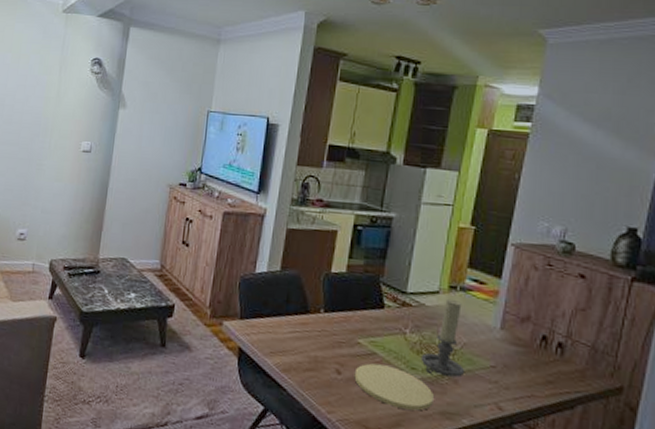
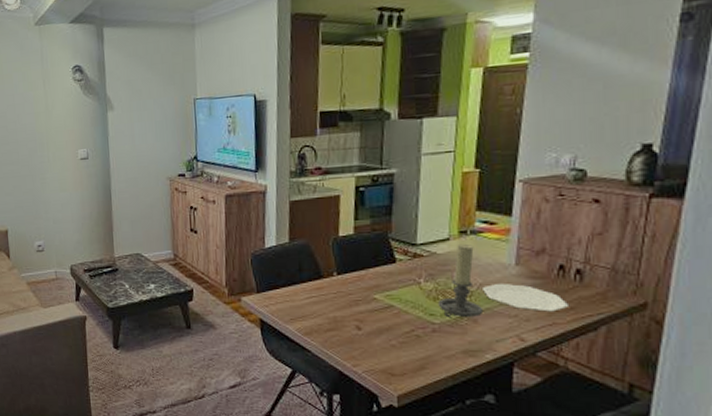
plate: present [354,363,434,411] -> none [374,315,455,353]
plate: none [466,345,549,384] -> present [483,283,570,312]

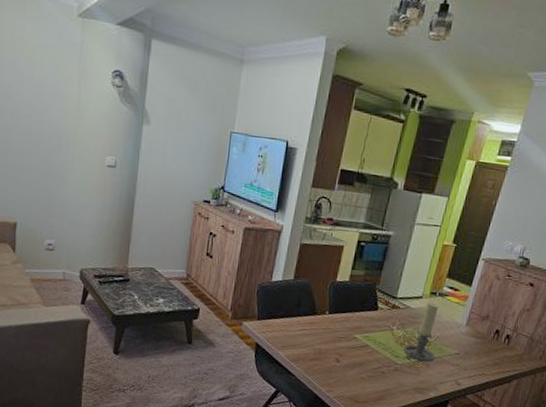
plate: present [483,283,570,312] -> none [438,337,497,365]

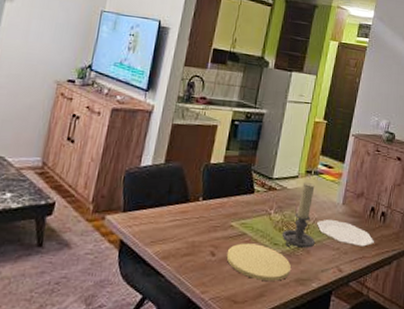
plate: none [350,353,410,388] -> present [226,243,291,281]
plate: none [438,337,497,365] -> present [317,219,375,247]

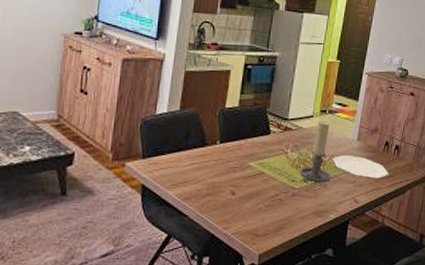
plate: present [226,243,291,281] -> none [246,181,309,215]

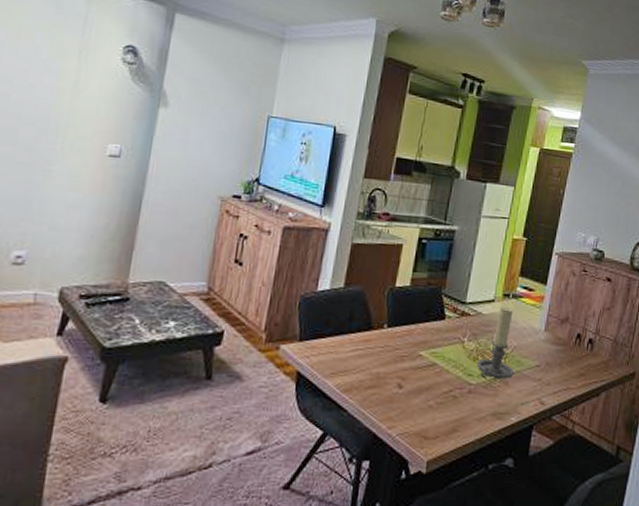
plate: present [333,154,390,179] -> none [516,347,581,377]

